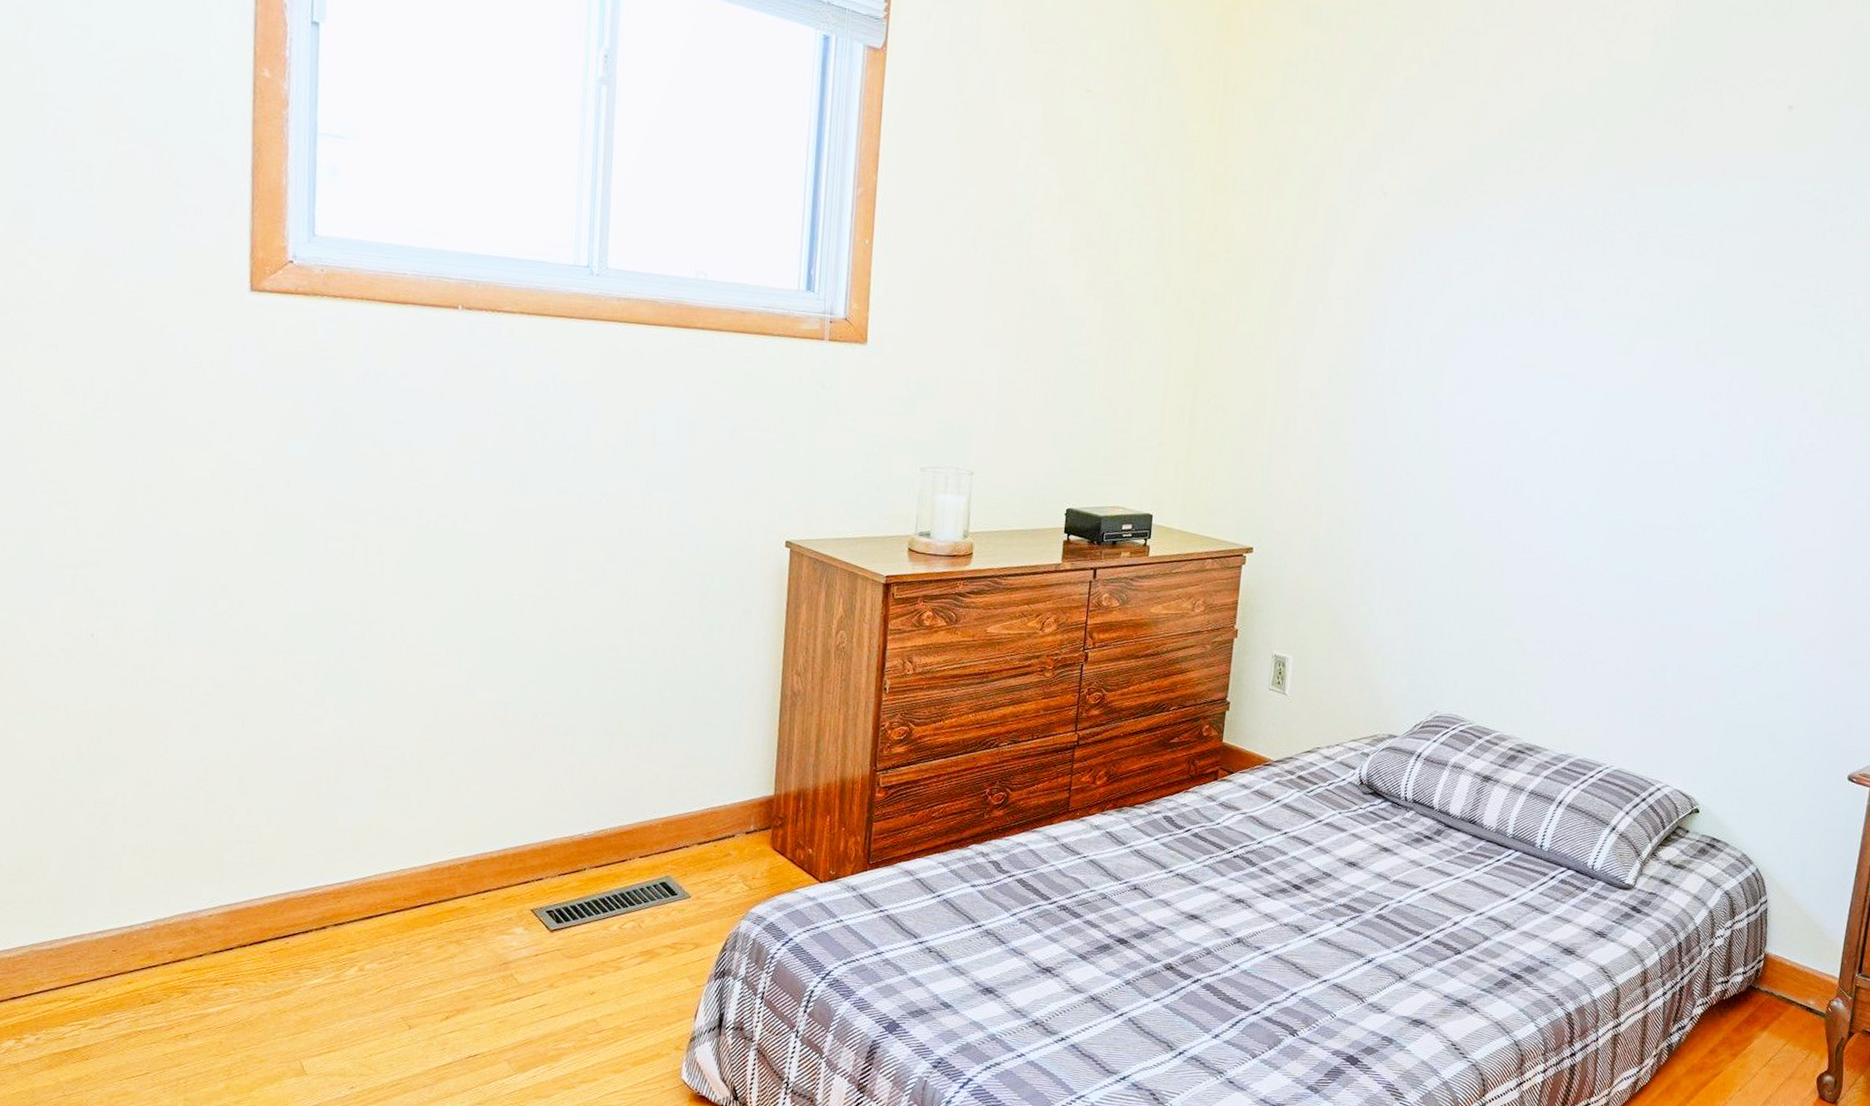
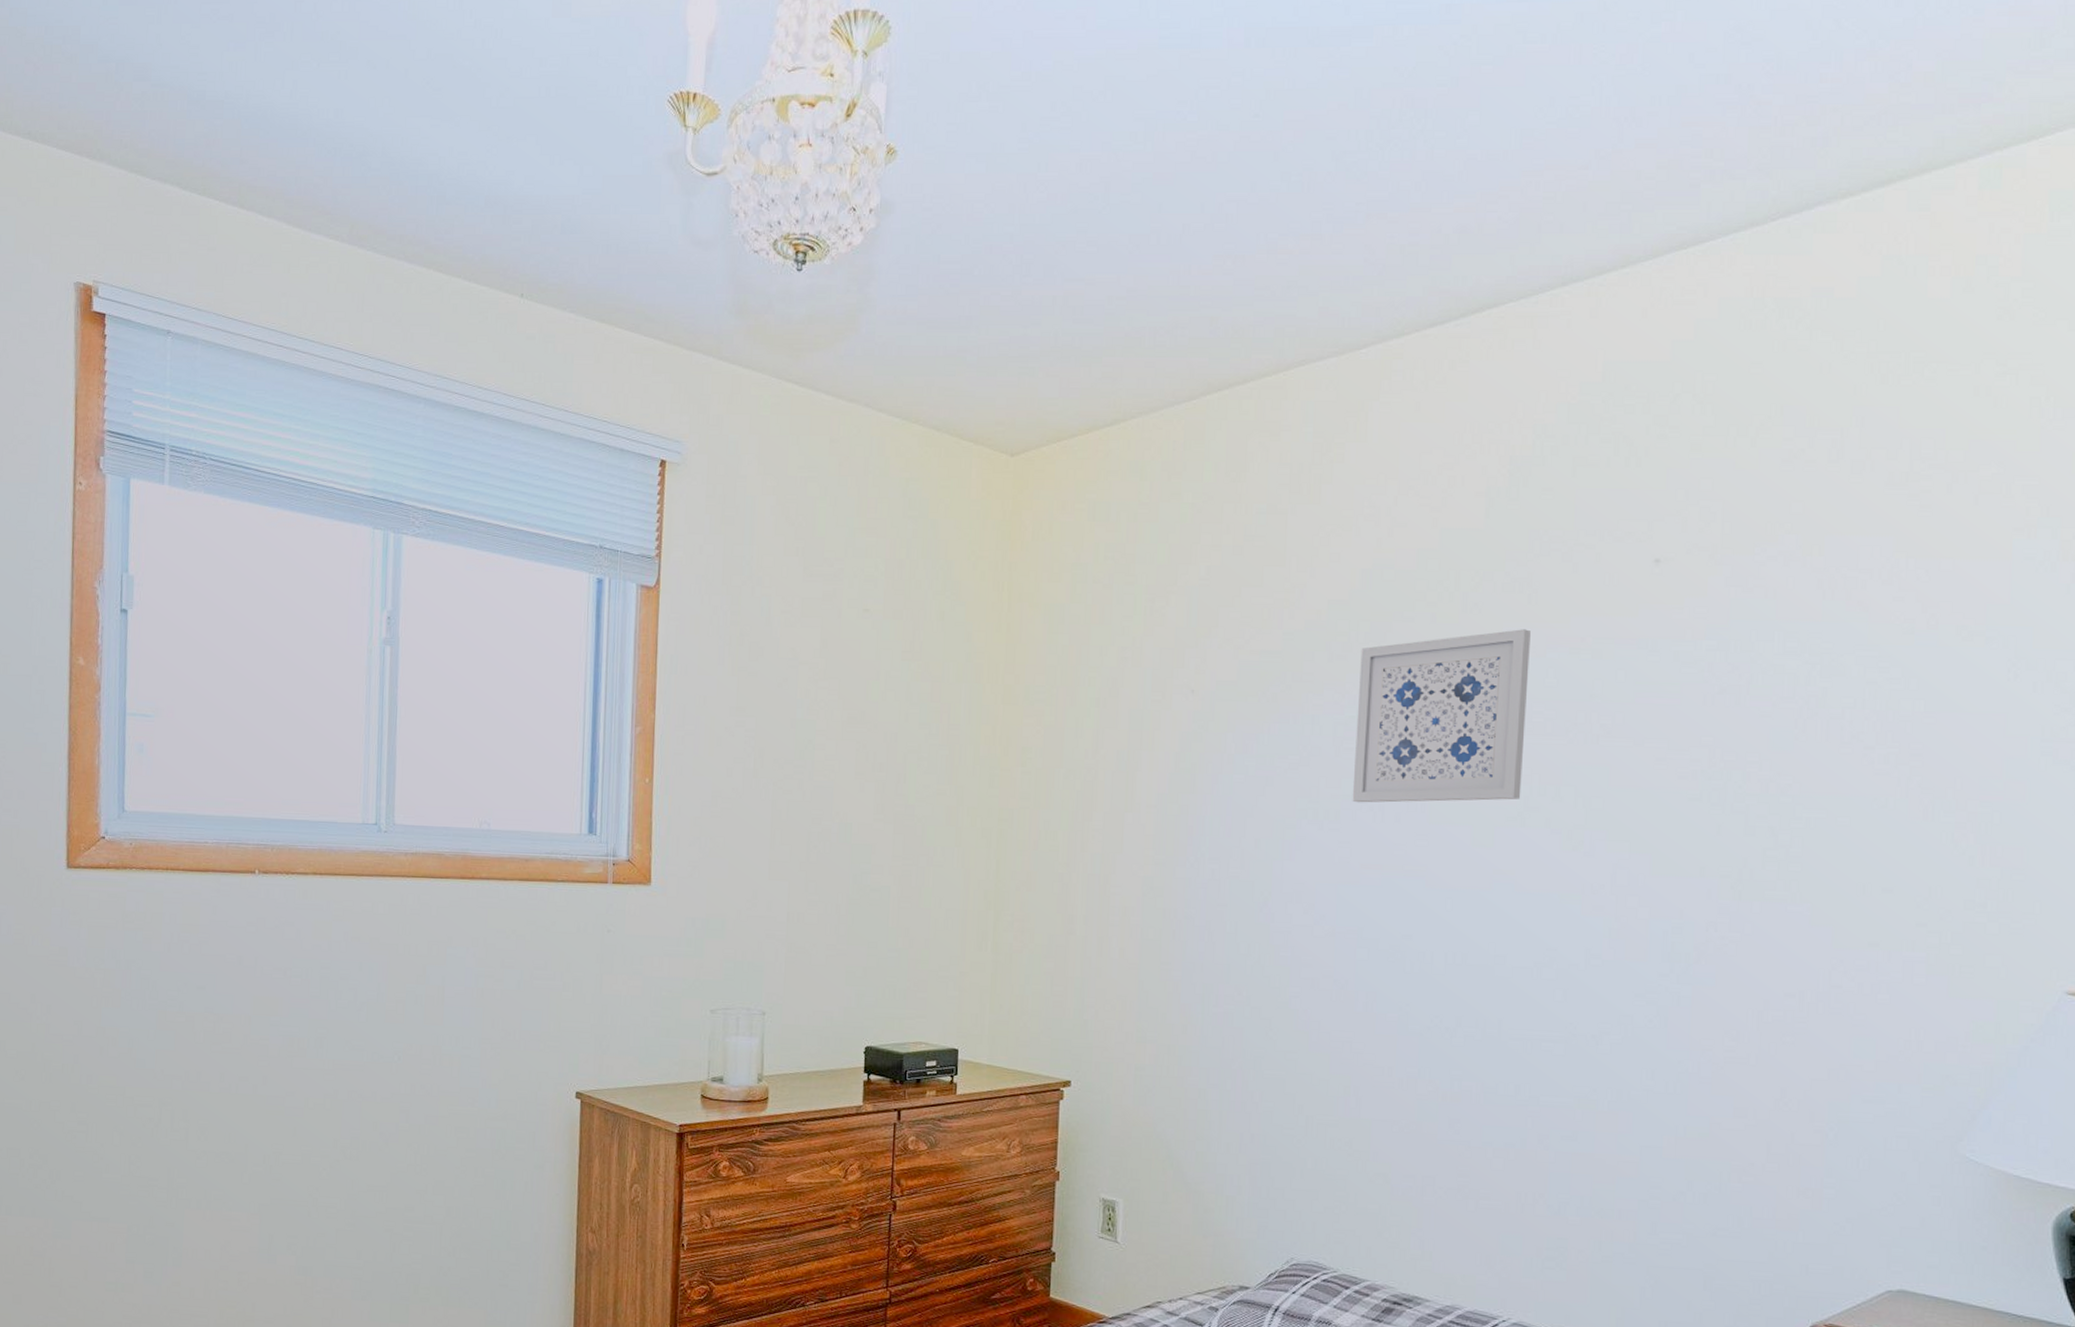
wall art: none [1517,159,1680,313] -> present [1352,629,1531,803]

